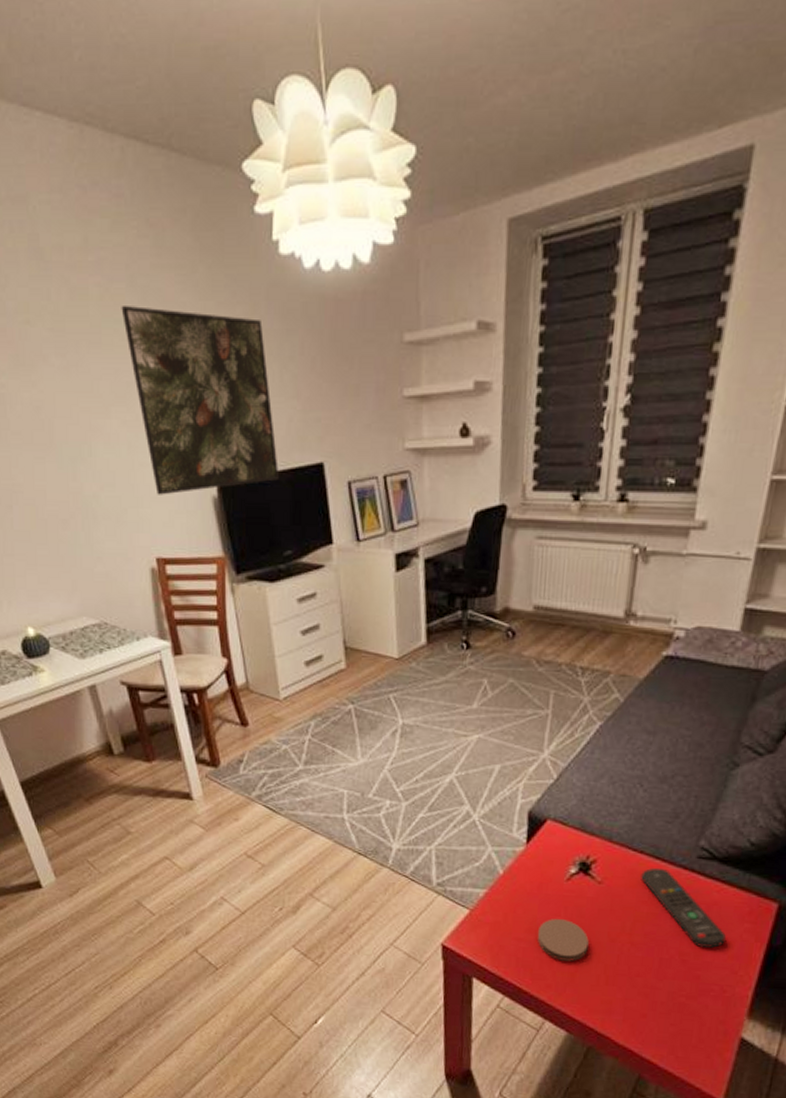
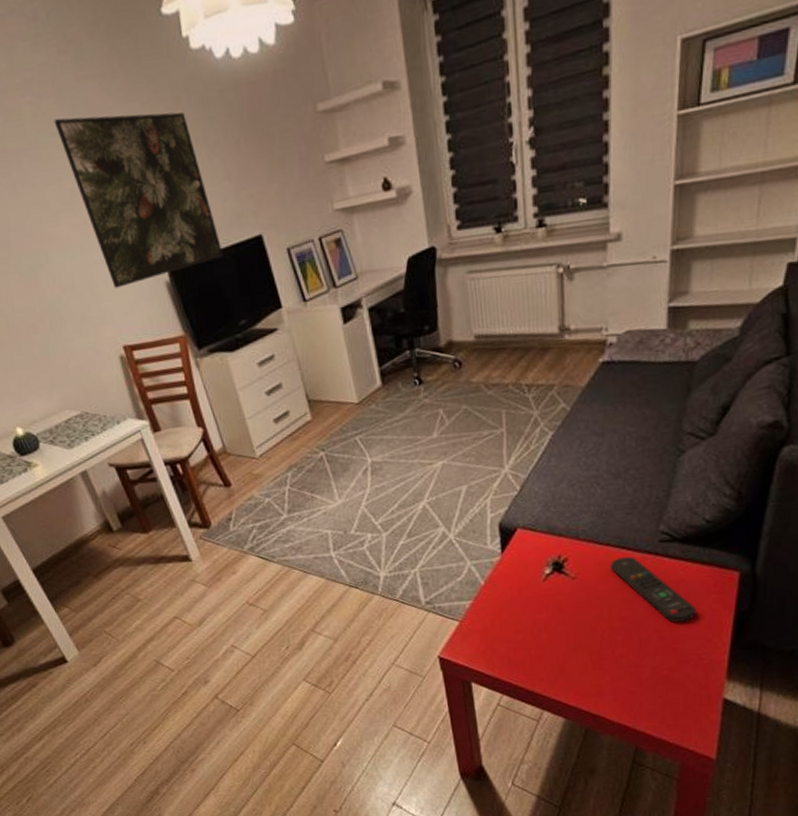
coaster: present [537,918,589,961] -> none [524,616,572,655]

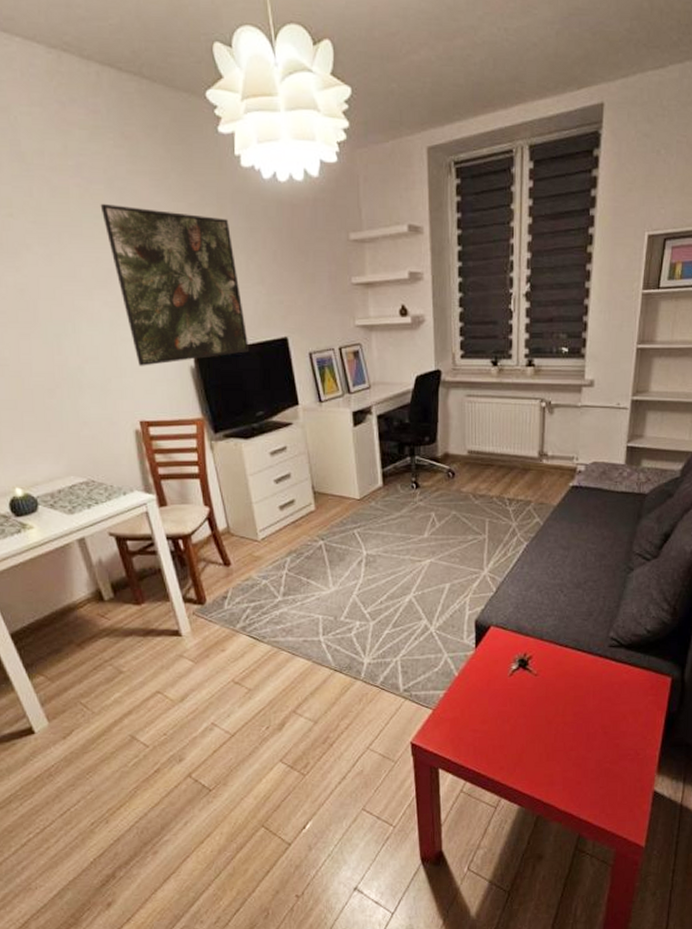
remote control: present [610,556,696,622] -> none [567,657,635,720]

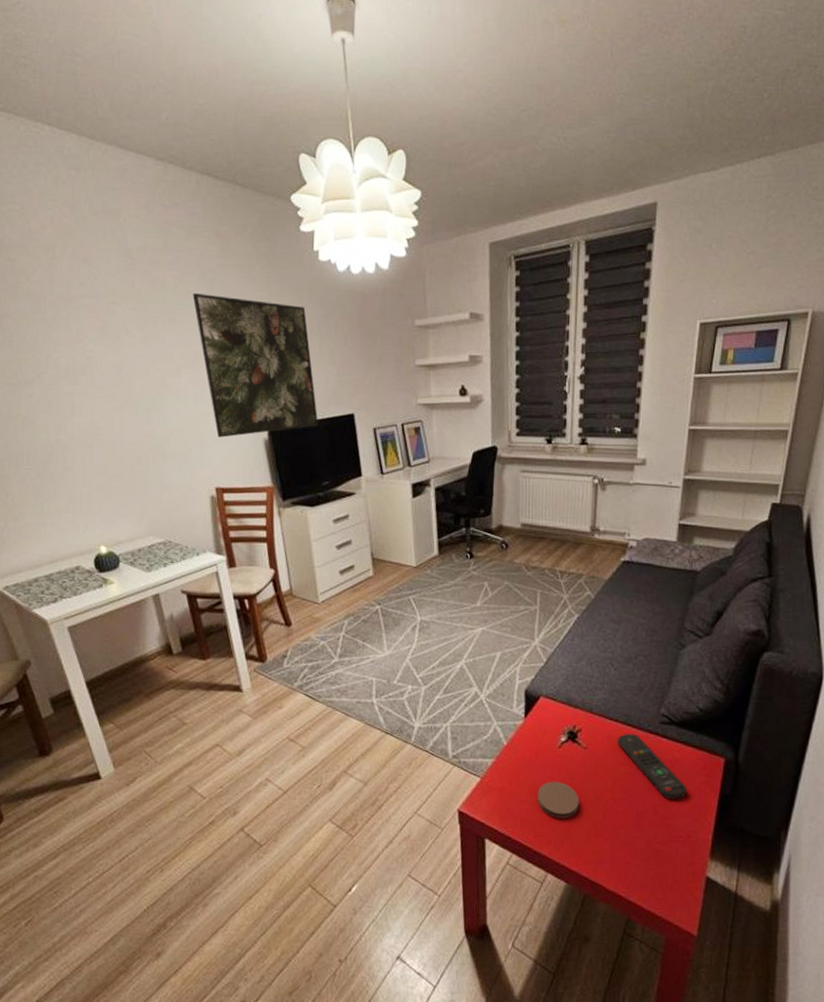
coaster: none [489,708,531,745] -> present [537,781,579,818]
remote control: none [567,657,635,720] -> present [617,733,687,799]

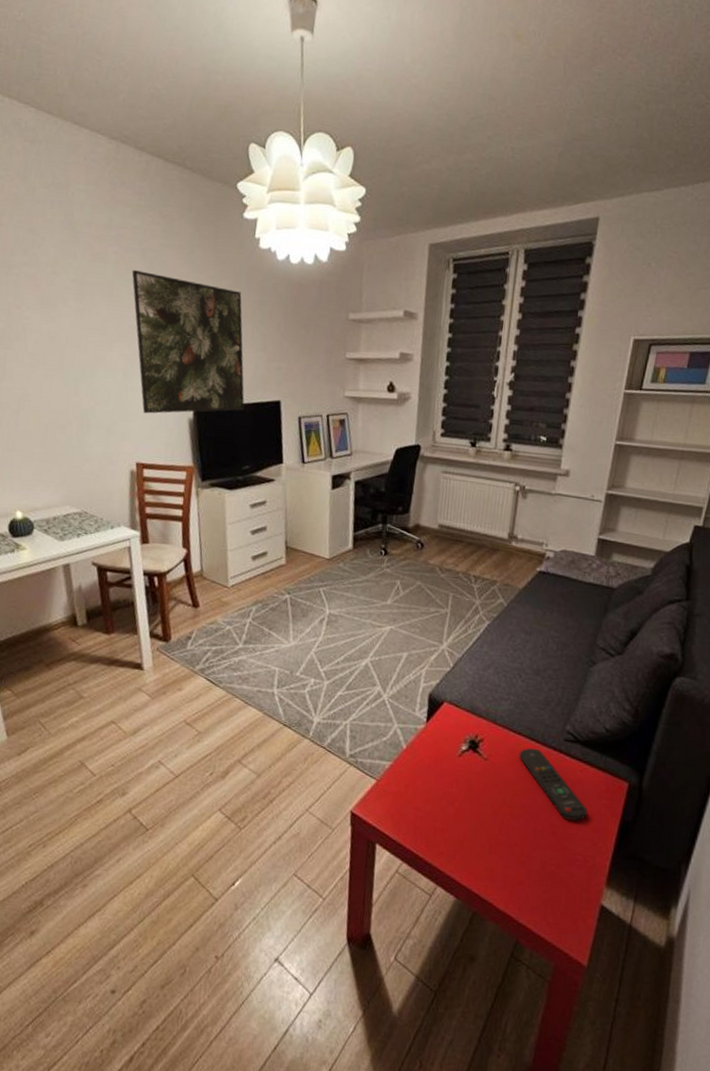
coaster: present [537,781,579,818] -> none [432,790,476,831]

